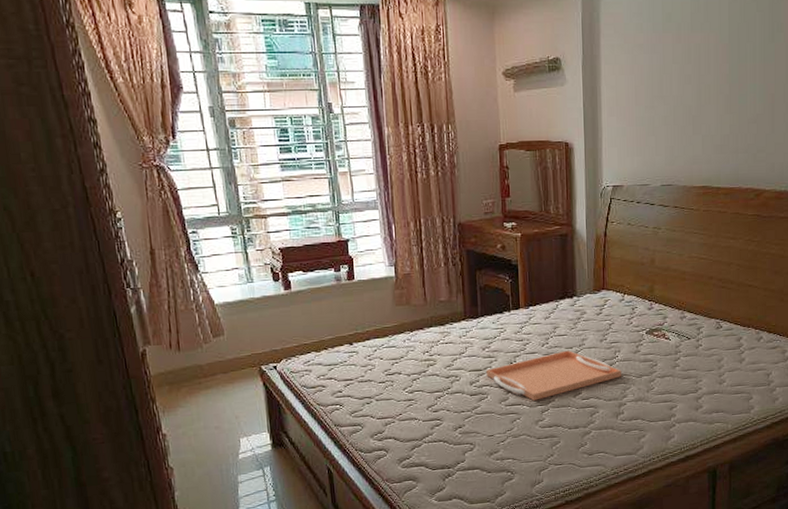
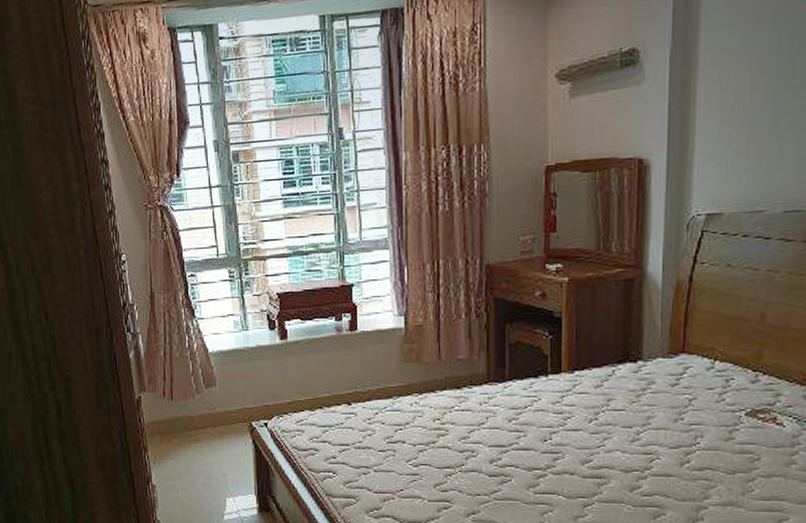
serving tray: present [486,350,621,401] -> none [512,430,703,491]

